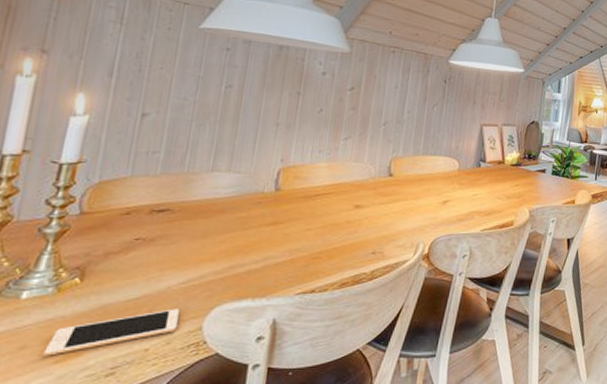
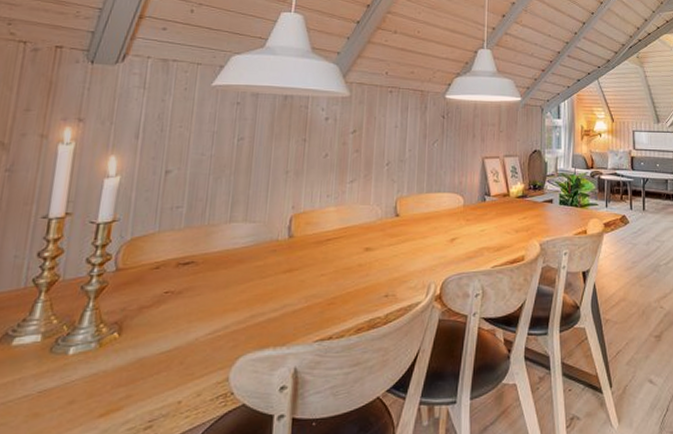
cell phone: present [43,308,180,356] -> none [89,360,207,411]

